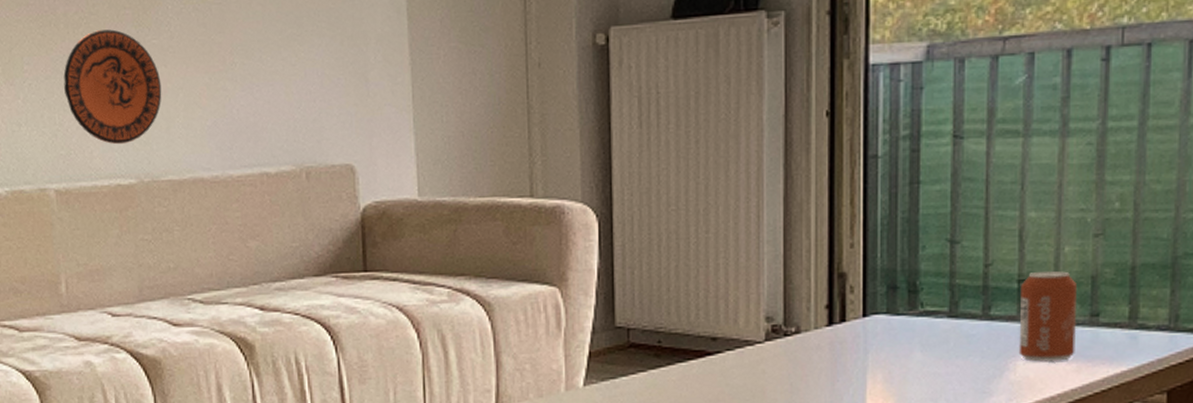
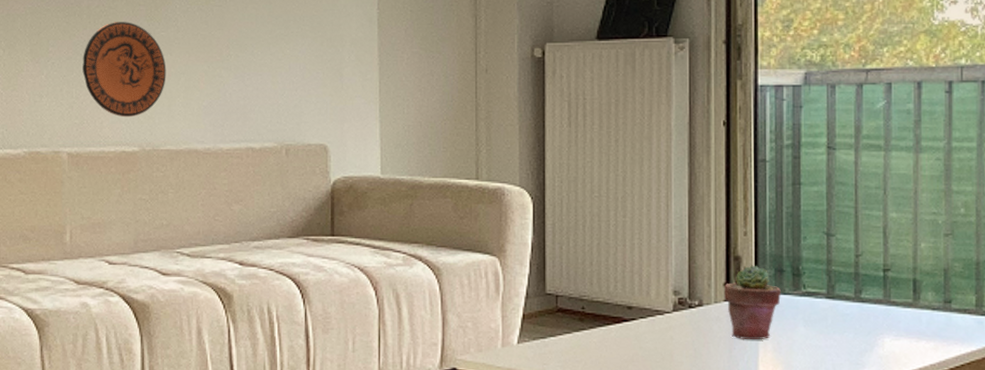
potted succulent: none [825,282,894,371] -> present [723,265,781,340]
can: present [1018,270,1077,363] -> none [885,262,933,341]

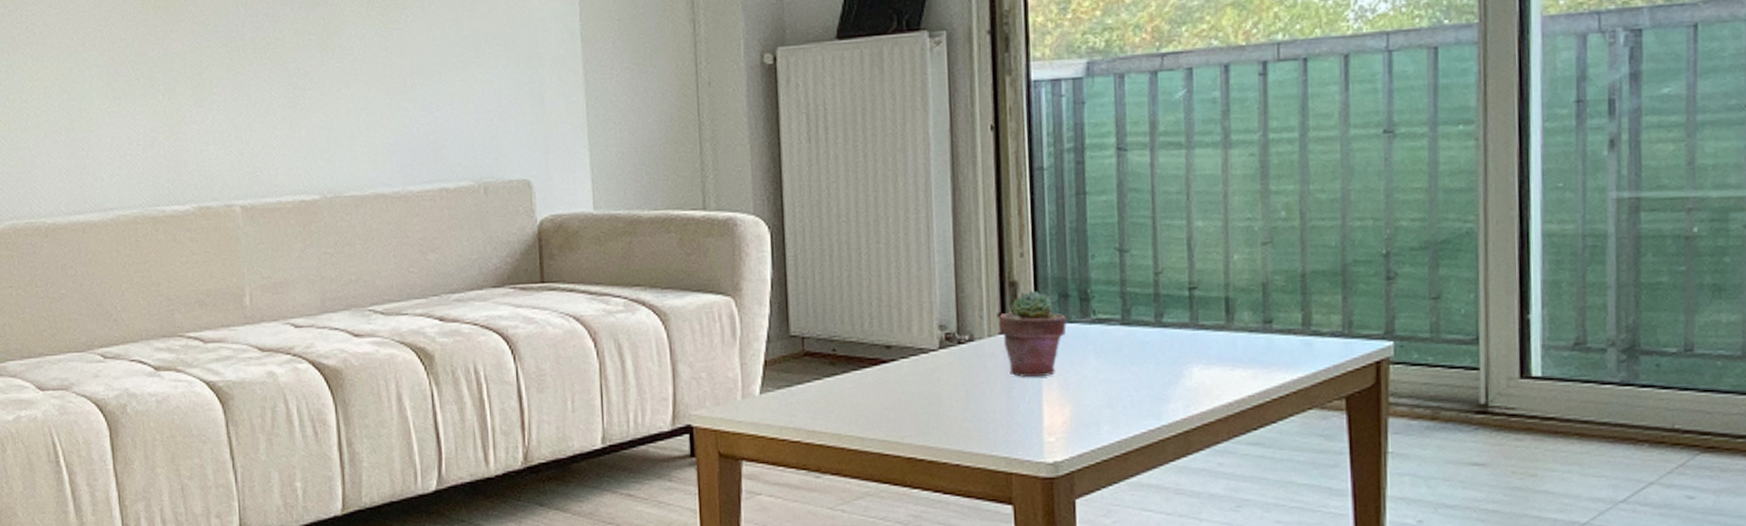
decorative plate: present [82,22,166,118] -> none [250,54,345,163]

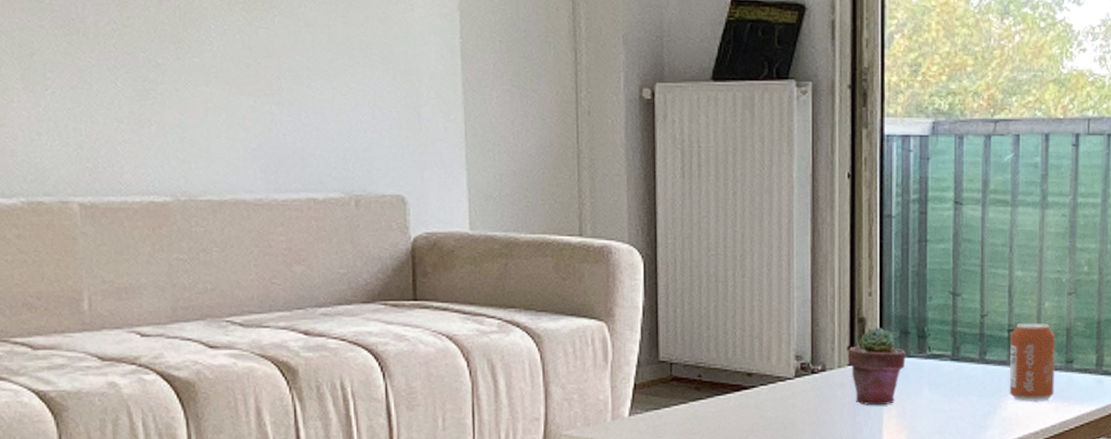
can: none [1192,278,1251,369] -> present [1009,322,1056,402]

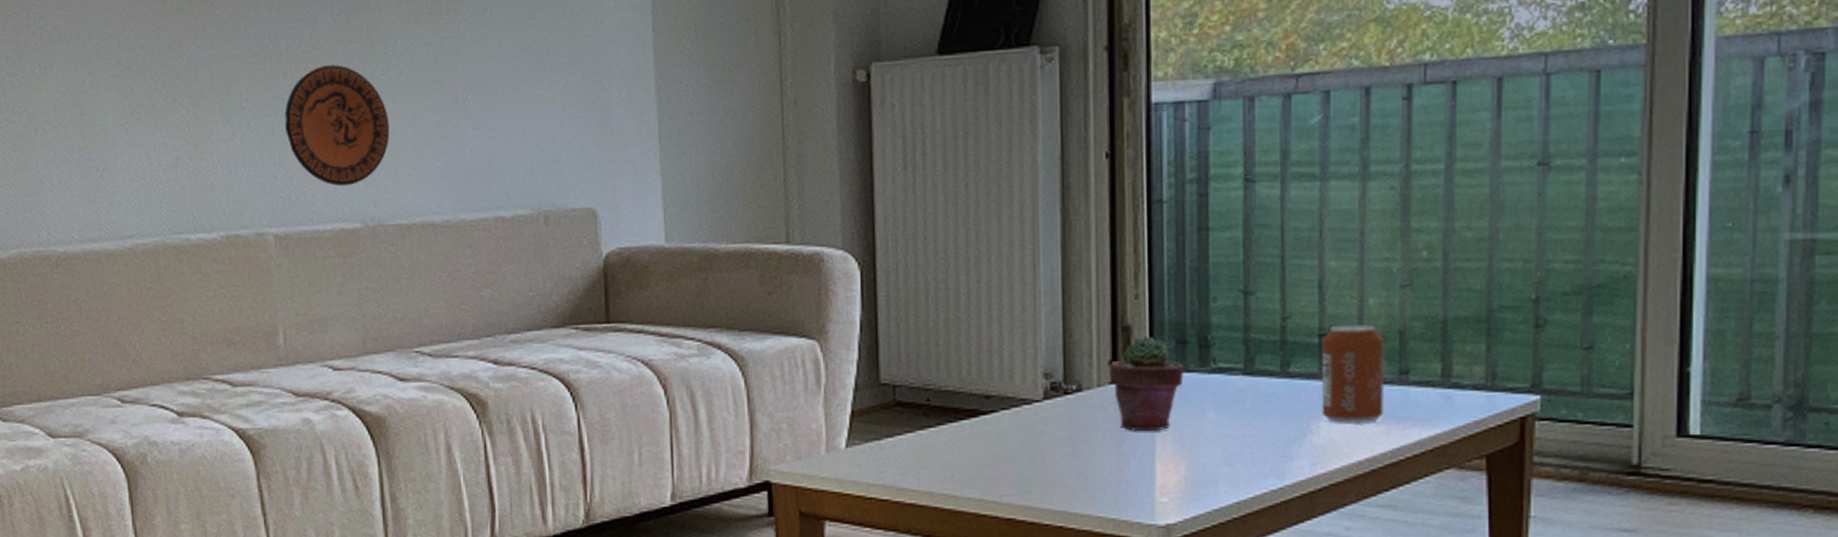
decorative plate: none [92,43,202,161] -> present [284,65,390,187]

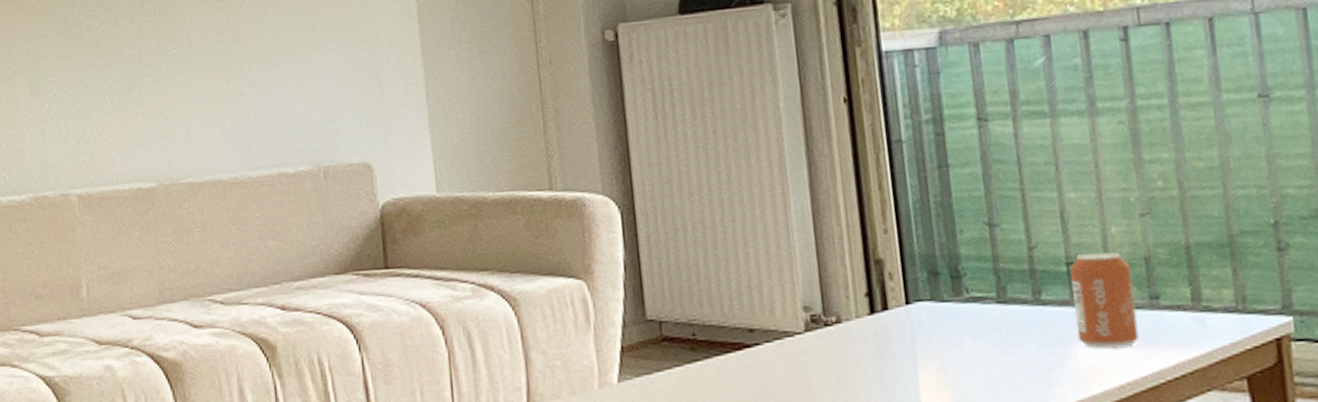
decorative plate: present [284,65,390,187] -> none [86,41,182,150]
potted succulent: present [1109,336,1184,432] -> none [866,268,939,361]

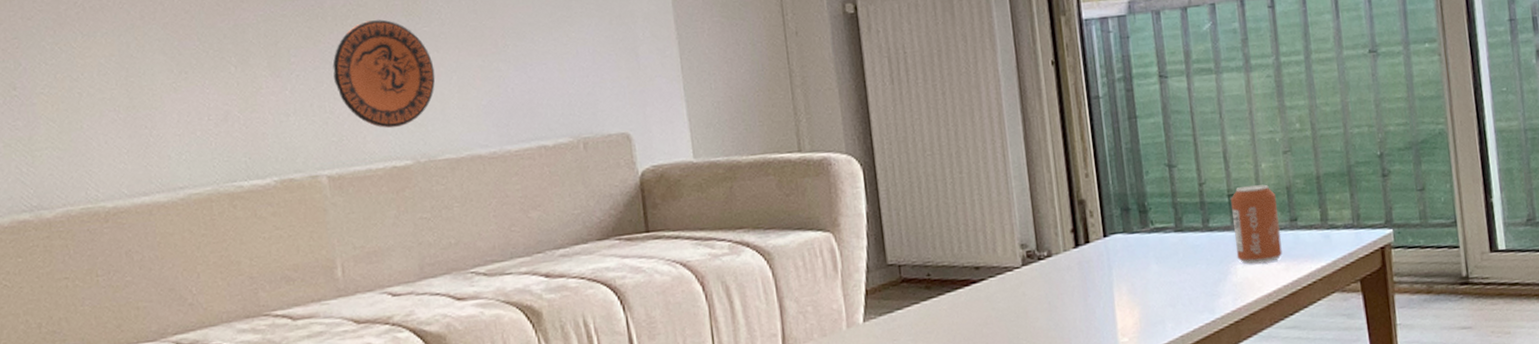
decorative plate: none [86,41,182,150] -> present [332,19,435,129]

